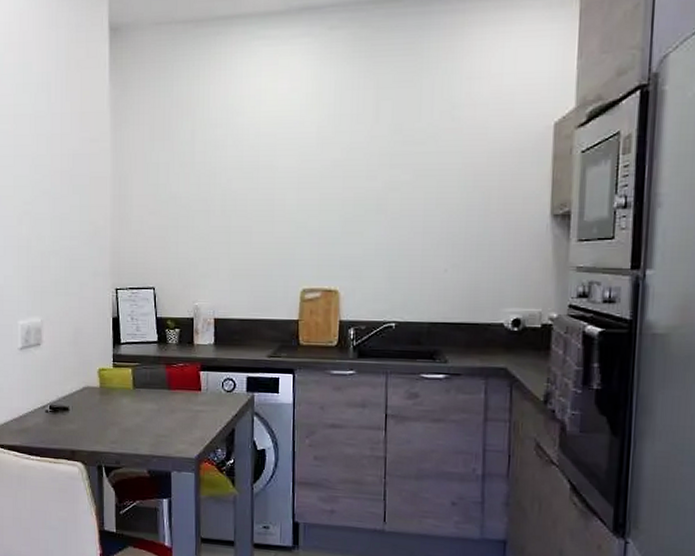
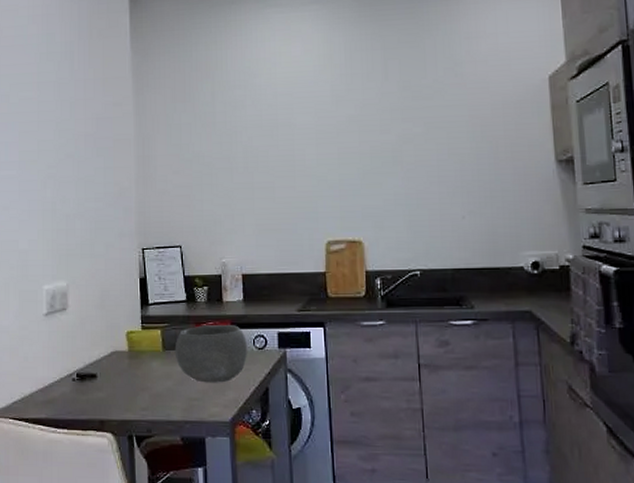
bowl: none [144,366,217,422] -> present [174,325,248,383]

